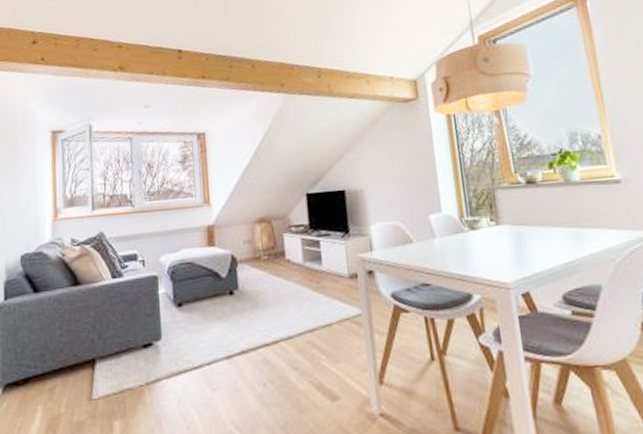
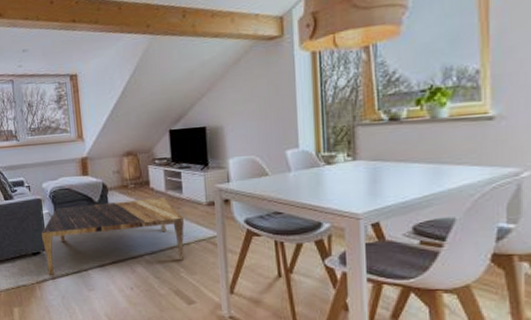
coffee table: none [156,269,327,373] -> present [42,197,185,275]

